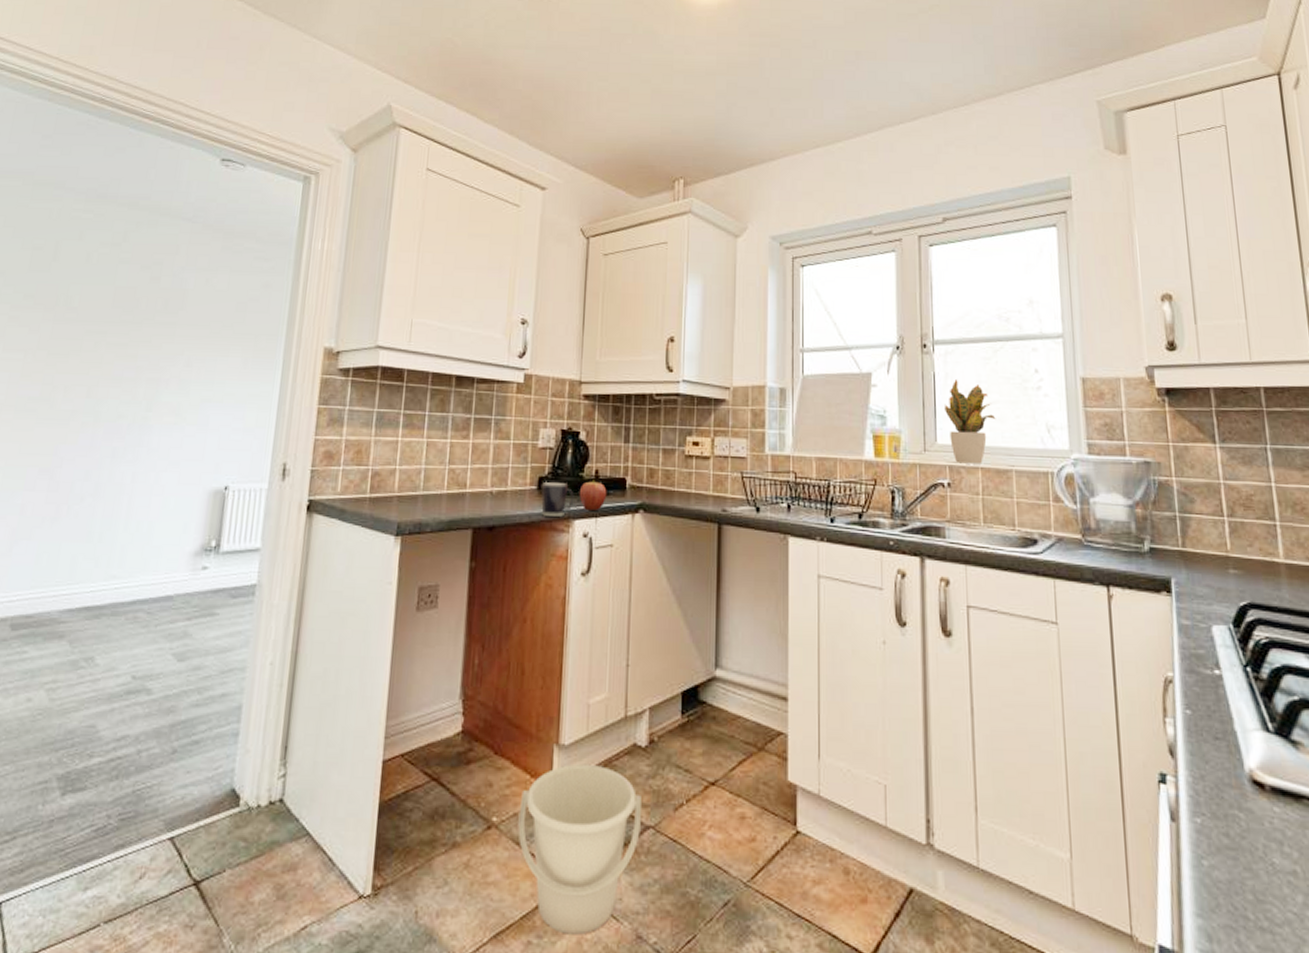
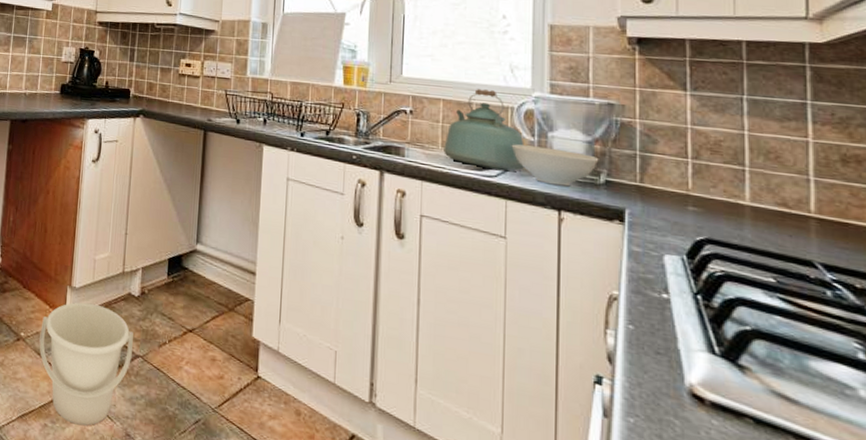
mug: present [541,481,574,517] -> none [62,88,89,116]
fruit: present [579,480,607,512] -> none [92,89,115,114]
potted plant: present [945,380,996,464] -> none [412,22,461,96]
kettle: none [986,454,1069,546] -> present [444,89,524,172]
bowl: none [1054,514,1142,559] -> present [511,144,599,188]

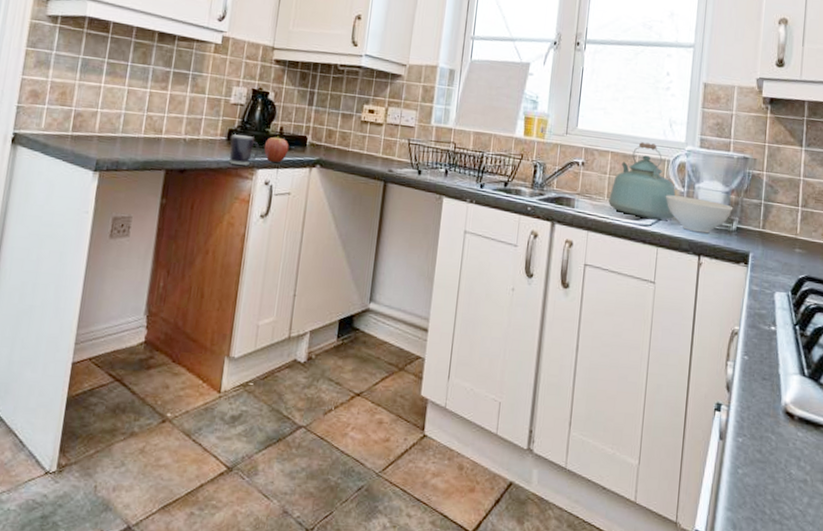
bucket: present [39,302,133,426] -> none [188,373,297,509]
mug: none [62,88,89,116] -> present [229,133,260,166]
fruit: none [92,89,115,114] -> present [264,135,289,163]

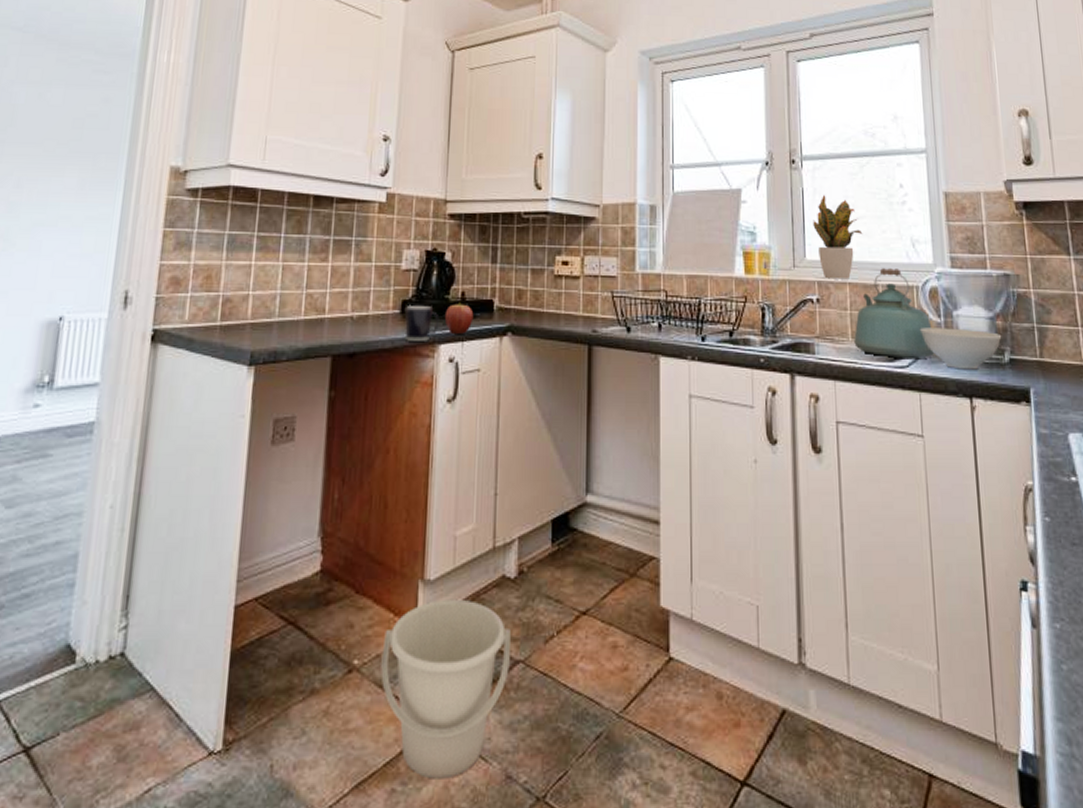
bucket: none [188,373,297,509] -> present [380,599,511,779]
potted plant: none [587,75,629,149] -> present [813,195,863,279]

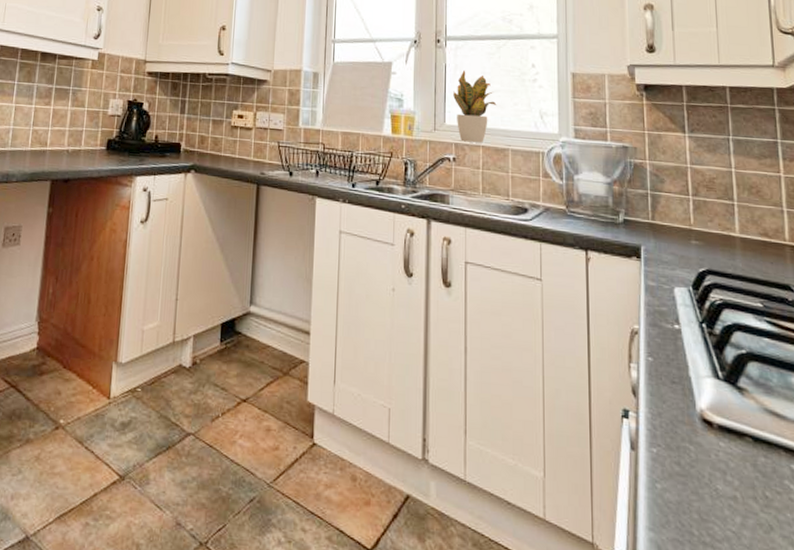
bucket: present [380,599,511,779] -> none [80,379,184,520]
mug: present [404,304,440,341] -> none [109,143,137,173]
fruit: present [444,302,474,335] -> none [141,143,165,170]
kettle: present [854,268,934,360] -> none [484,135,555,215]
bowl: present [919,328,1002,371] -> none [543,188,618,228]

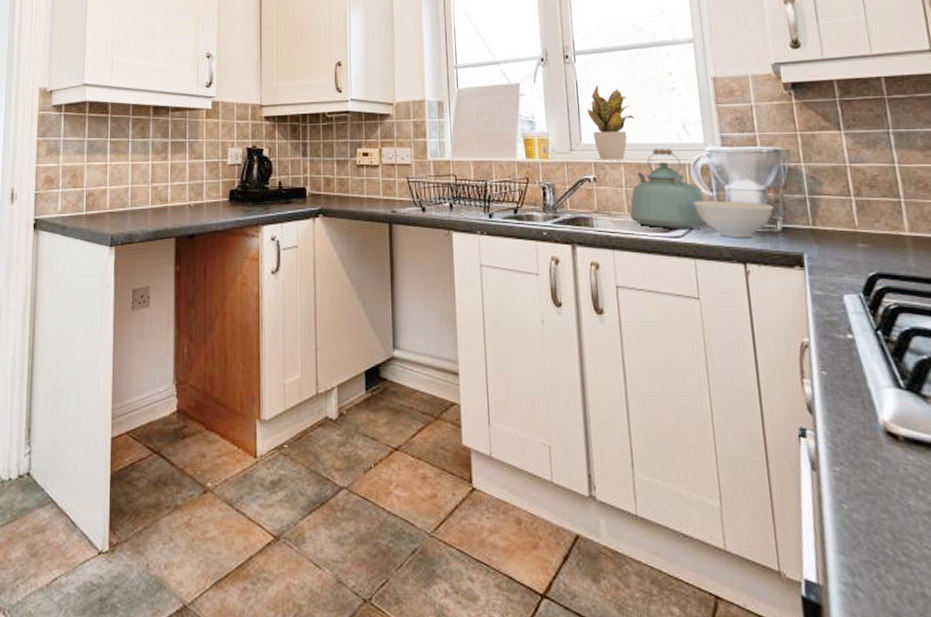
kettle: none [484,135,555,215] -> present [630,149,707,230]
bowl: none [543,188,618,228] -> present [692,201,774,239]

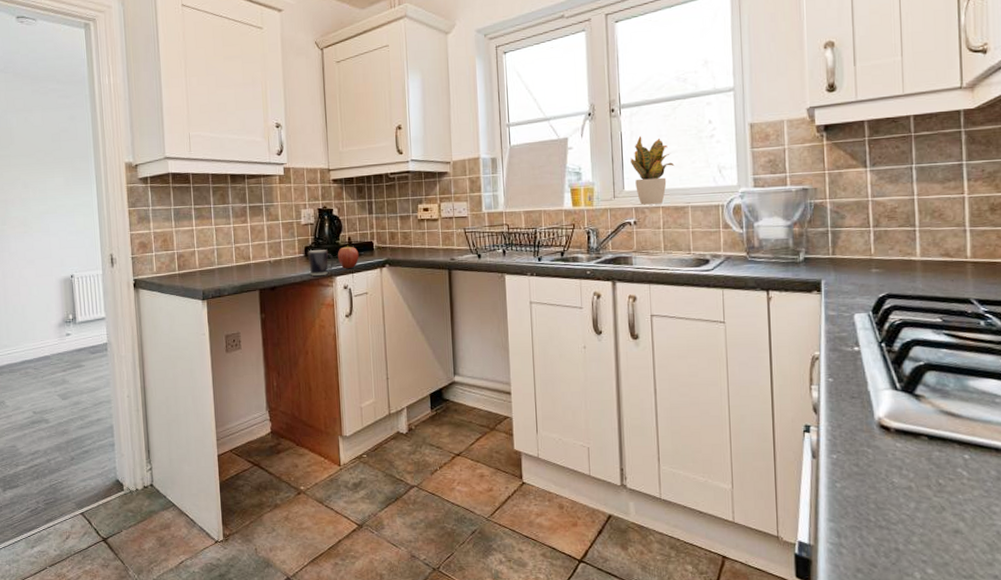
mug: none [232,193,262,224] -> present [307,249,334,276]
fruit: none [265,190,290,218] -> present [337,245,359,269]
kettle: present [630,149,707,230] -> none [666,192,736,264]
bowl: present [692,201,774,239] -> none [724,236,798,270]

